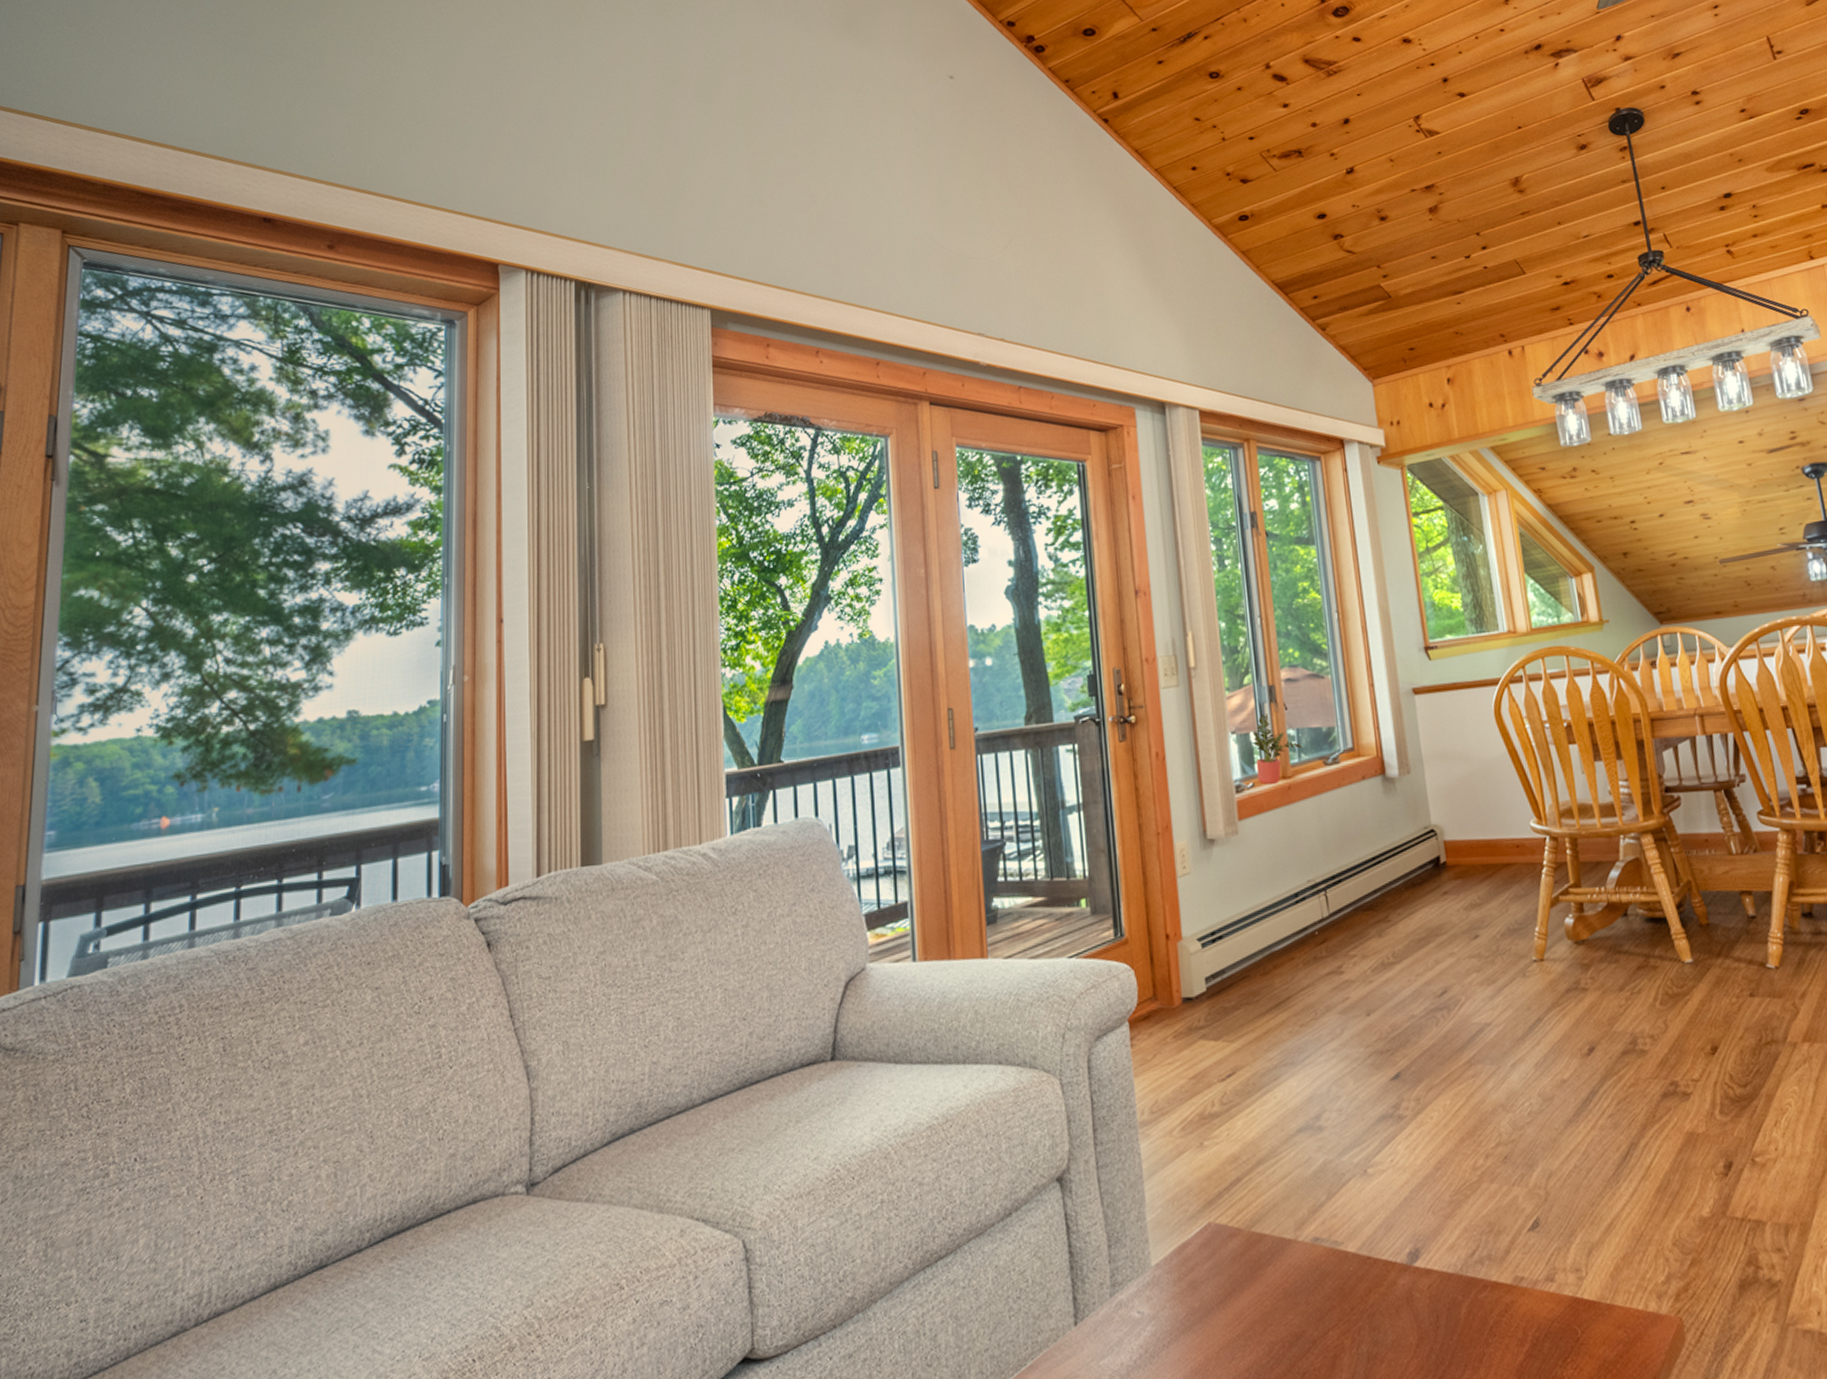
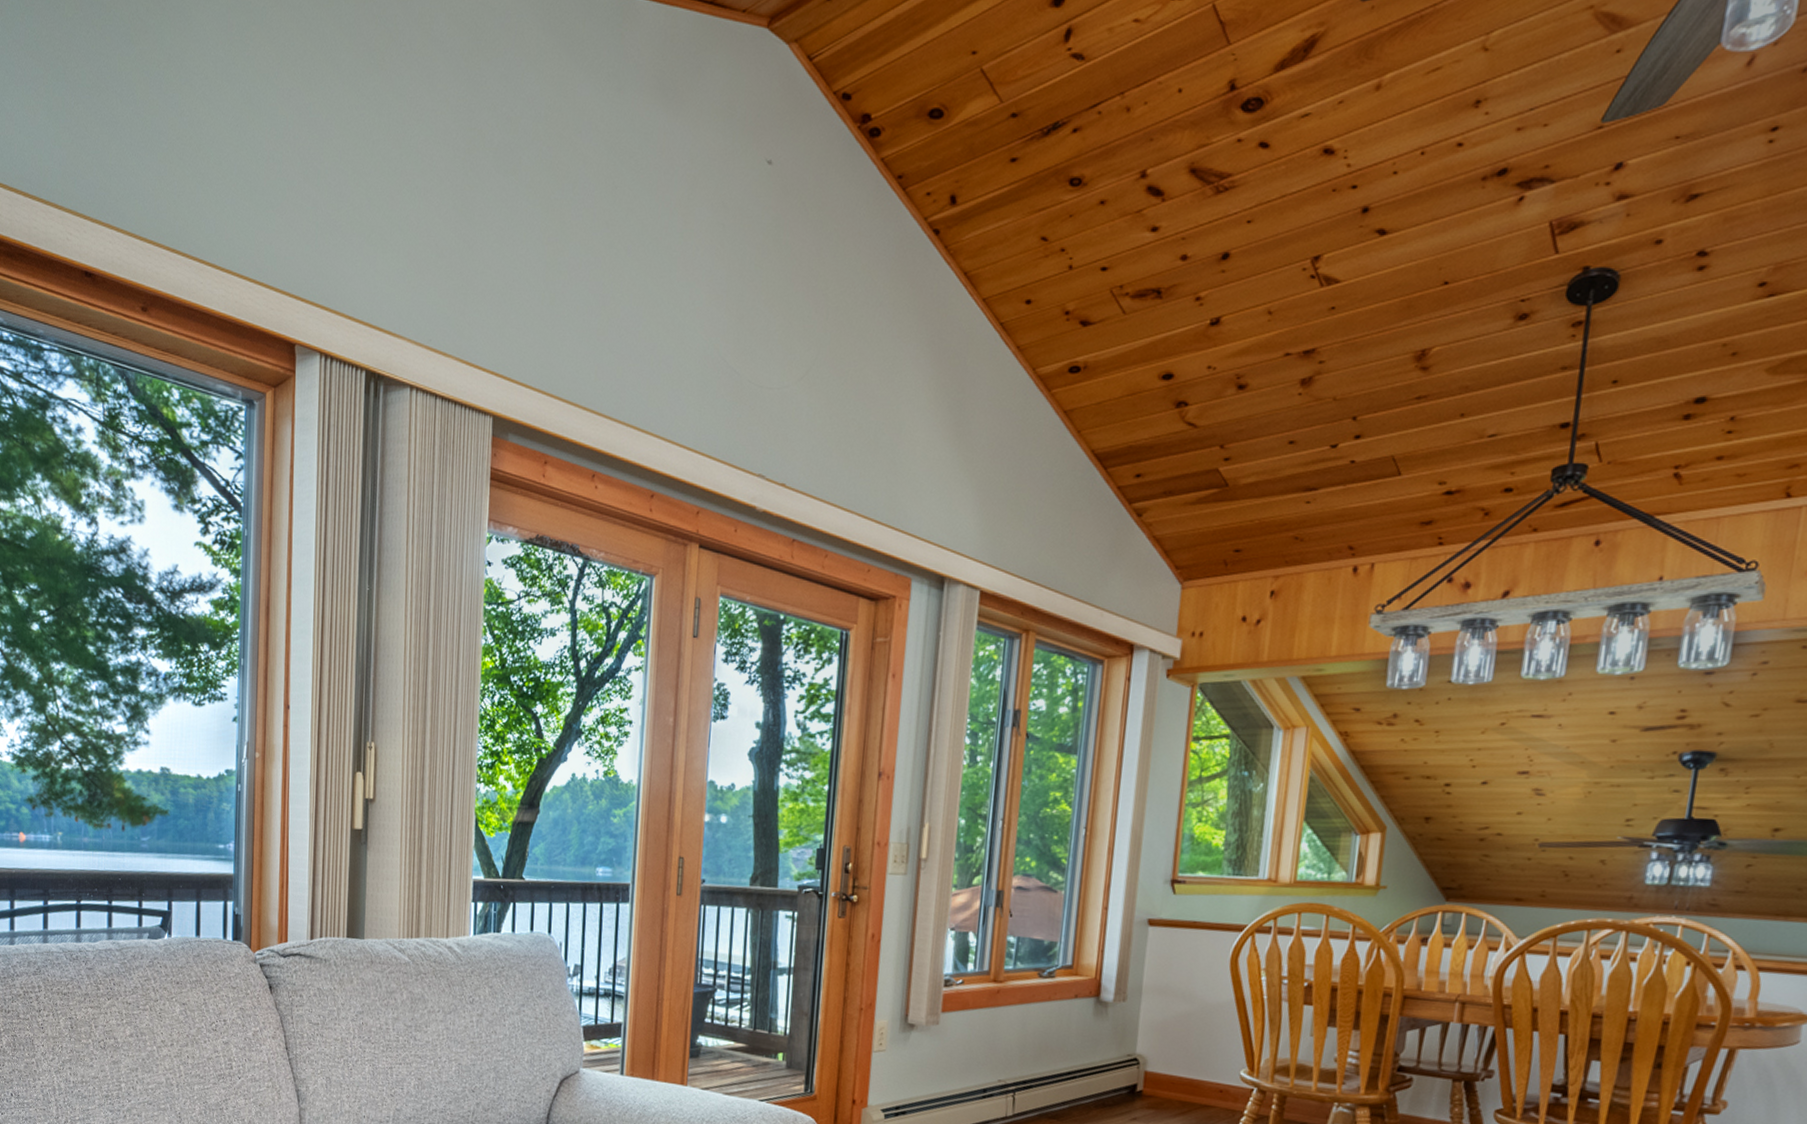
potted plant: present [1253,713,1302,785] -> none [968,916,1020,986]

